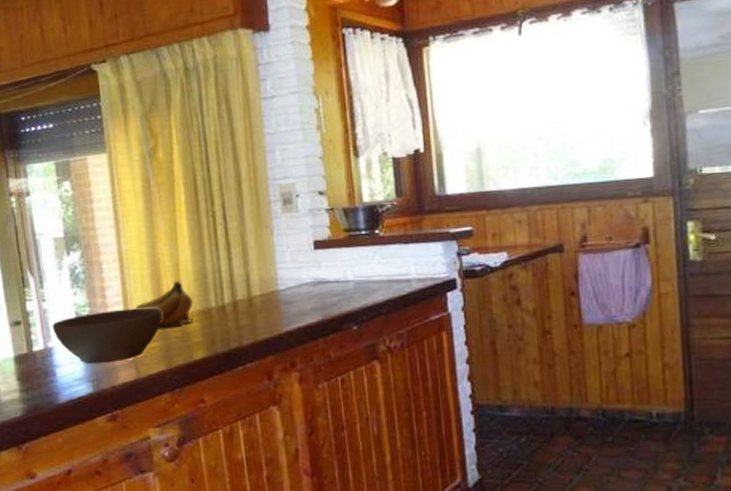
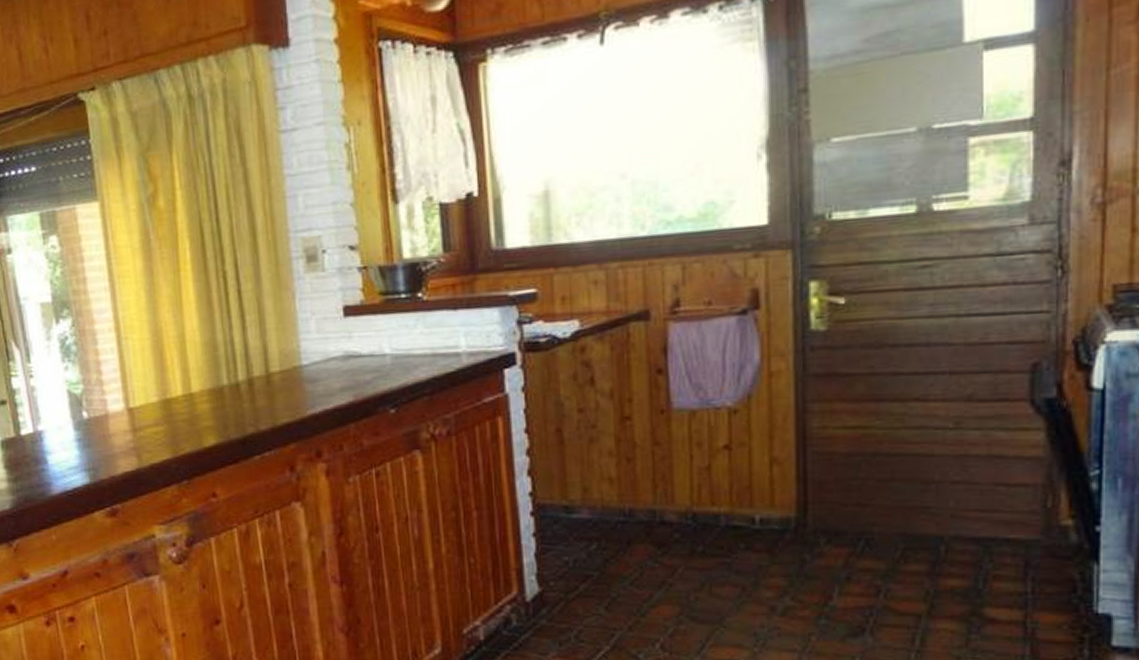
bowl: present [52,307,162,364] -> none [42,385,167,451]
fruit: present [134,281,194,328] -> none [134,354,202,409]

